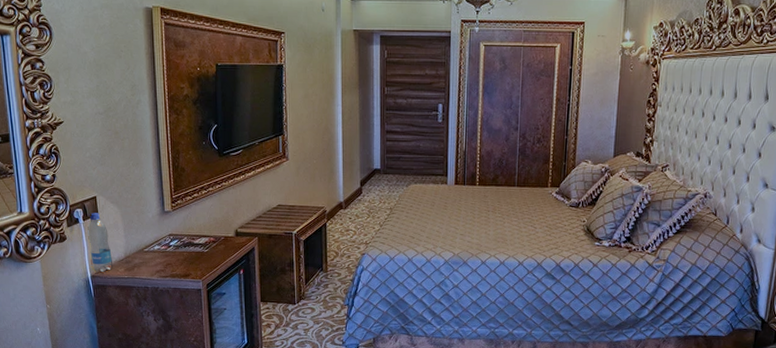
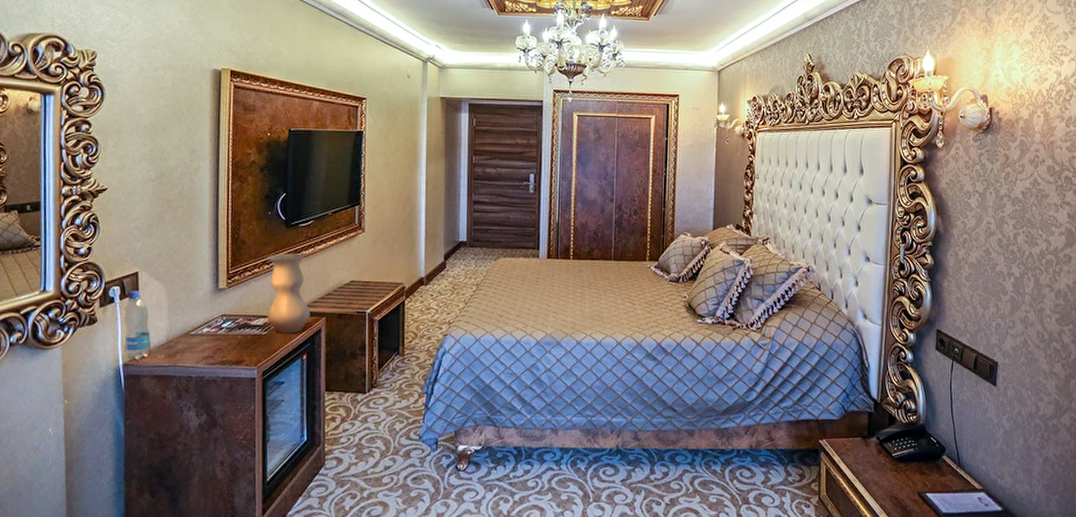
vase: none [205,179,244,252] -> present [267,253,310,334]

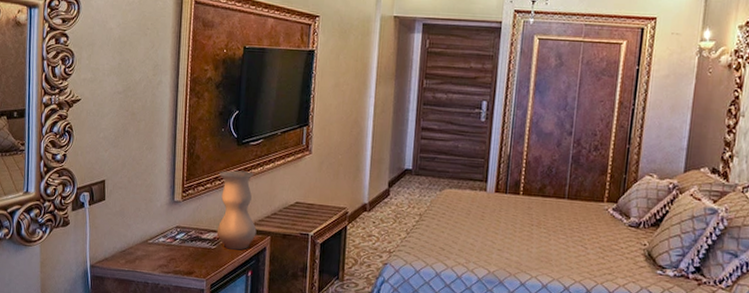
bottle: present [123,291,152,361] -> none [91,197,115,263]

